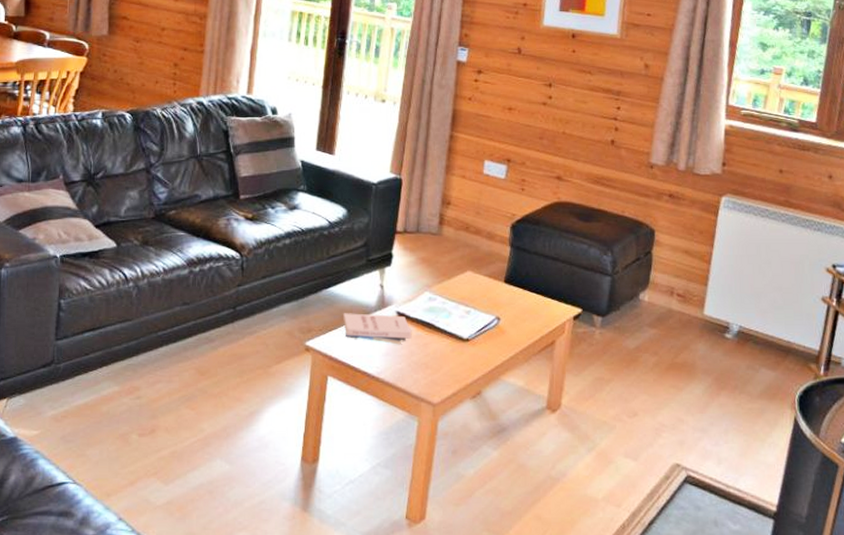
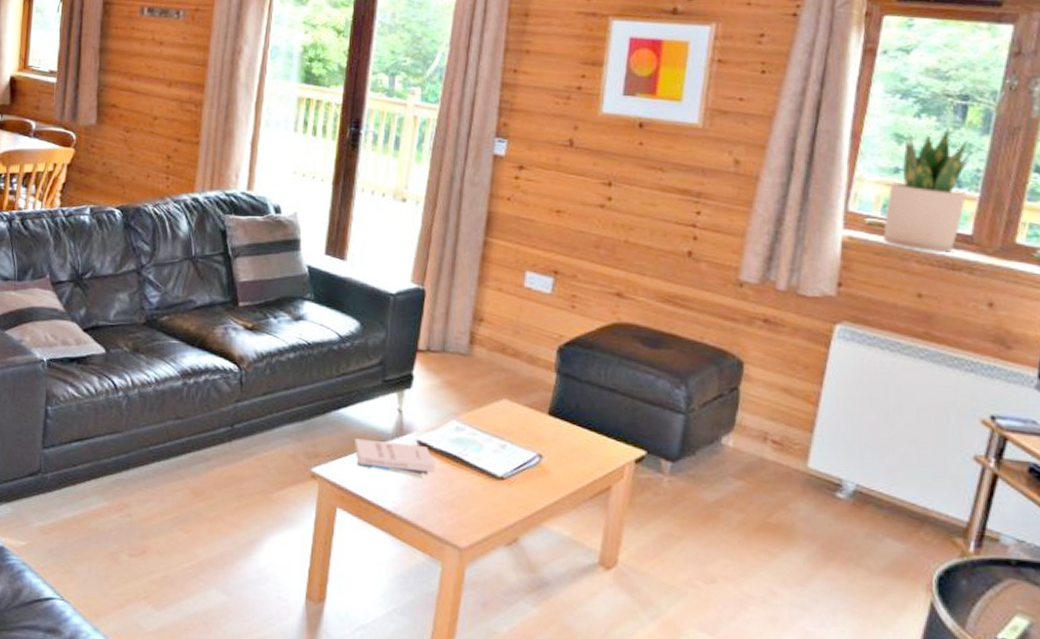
planter: none [754,38,815,137] -> present [883,128,972,254]

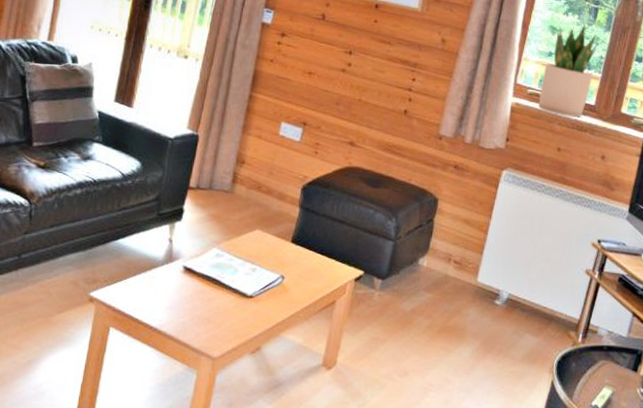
books: present [353,438,435,479] -> none [128,265,197,299]

